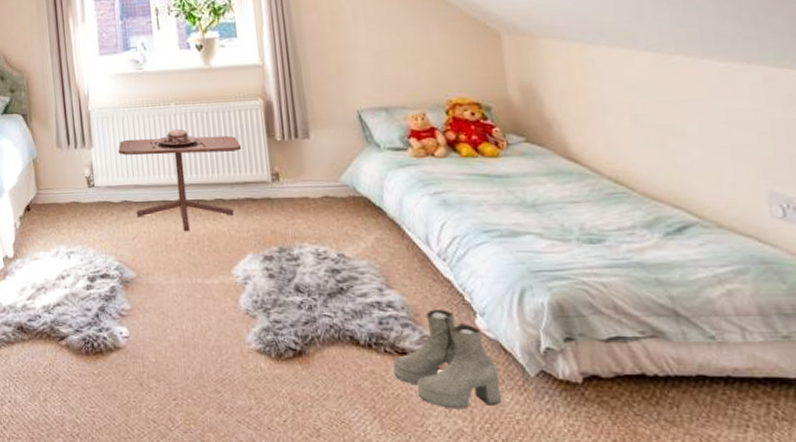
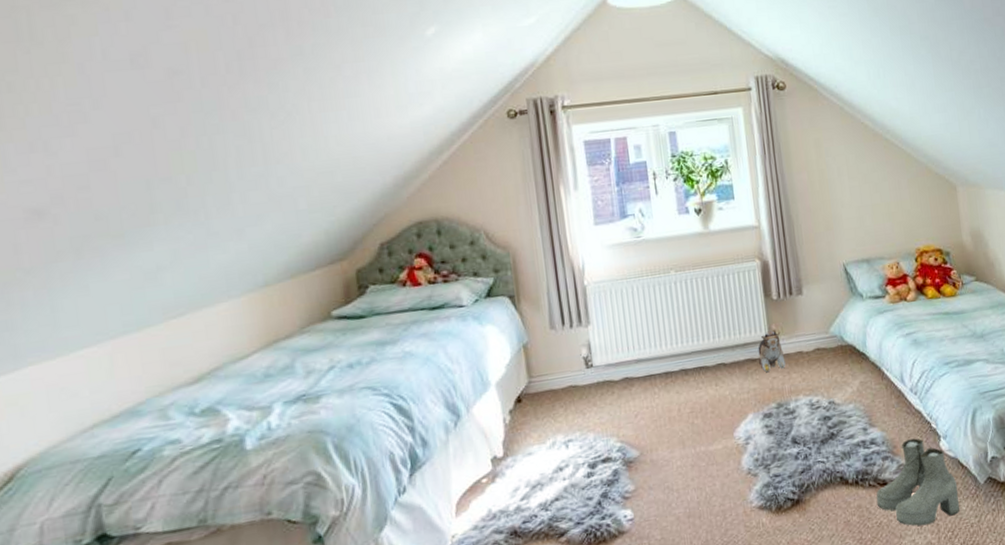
side table: present [118,129,242,232] -> none [617,296,741,401]
plush toy: none [259,171,290,215] -> present [758,330,786,373]

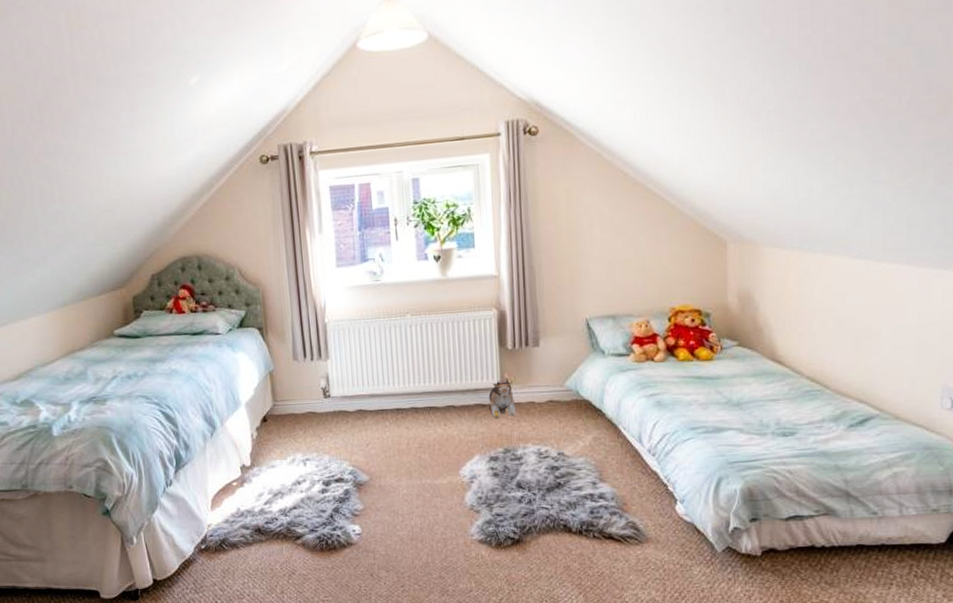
boots: present [876,438,960,526] -> none [599,498,691,583]

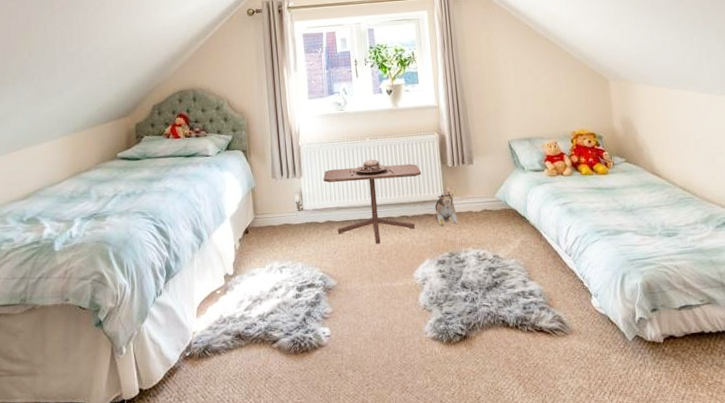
side table: none [354,339,474,437] -> present [323,159,422,244]

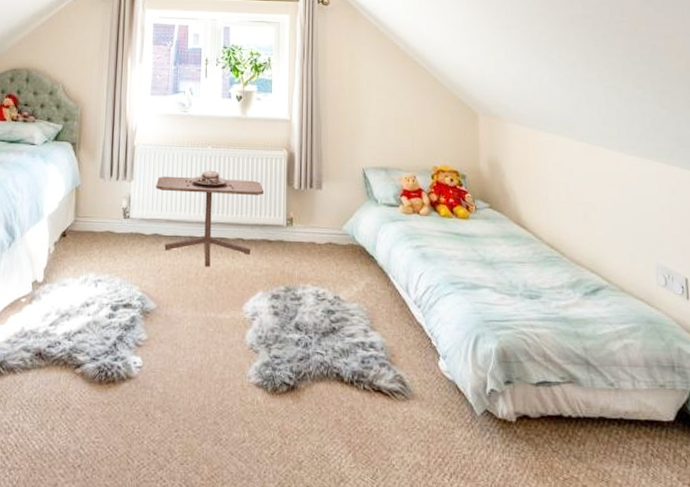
plush toy: present [435,191,458,227] -> none [274,216,298,256]

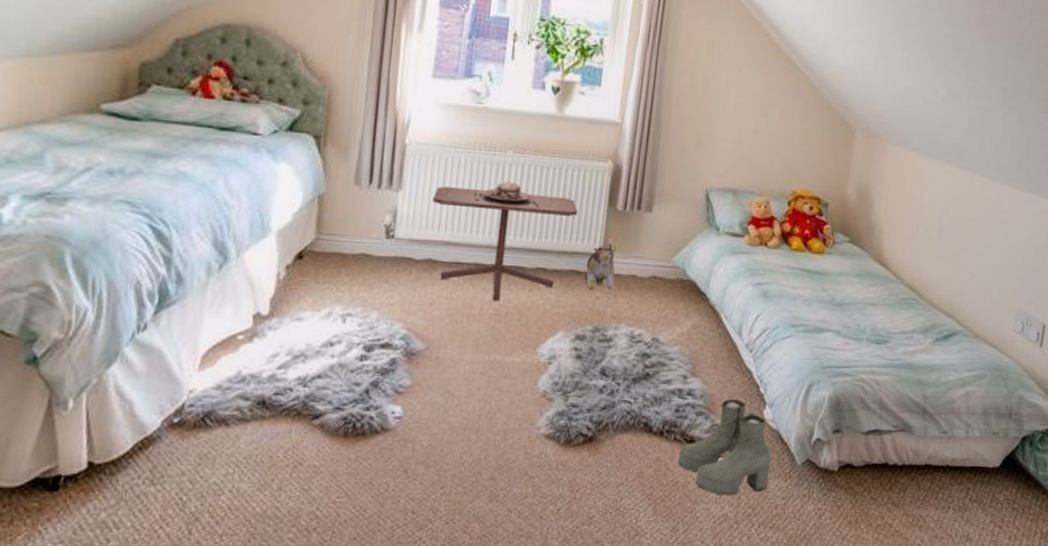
plush toy: none [274,216,298,256] -> present [584,243,617,290]
boots: none [369,351,453,444] -> present [677,399,772,496]

